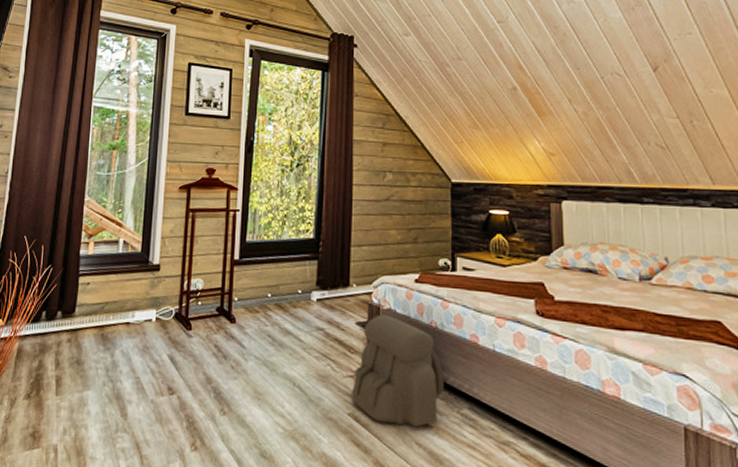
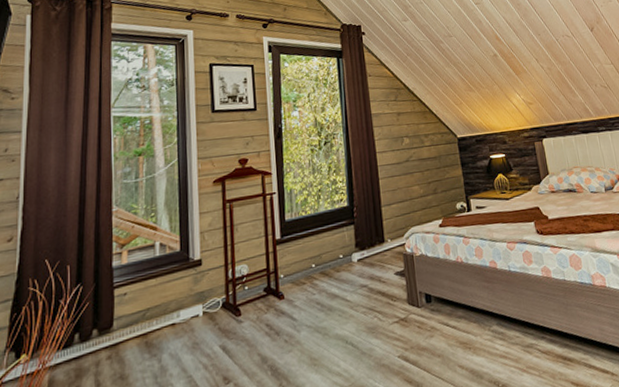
backpack: present [350,314,444,427] -> none [398,260,476,356]

